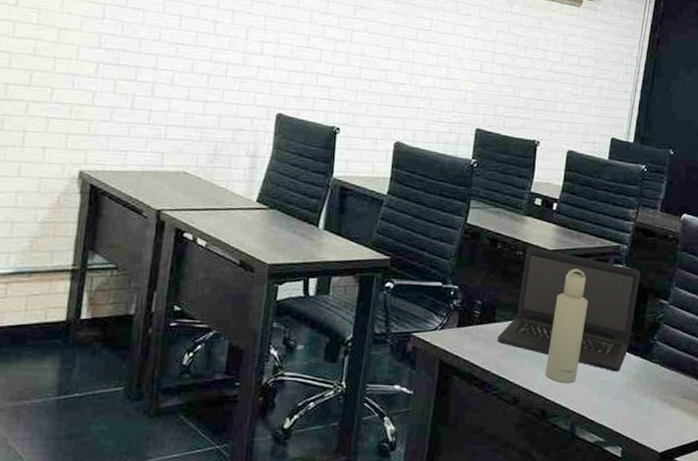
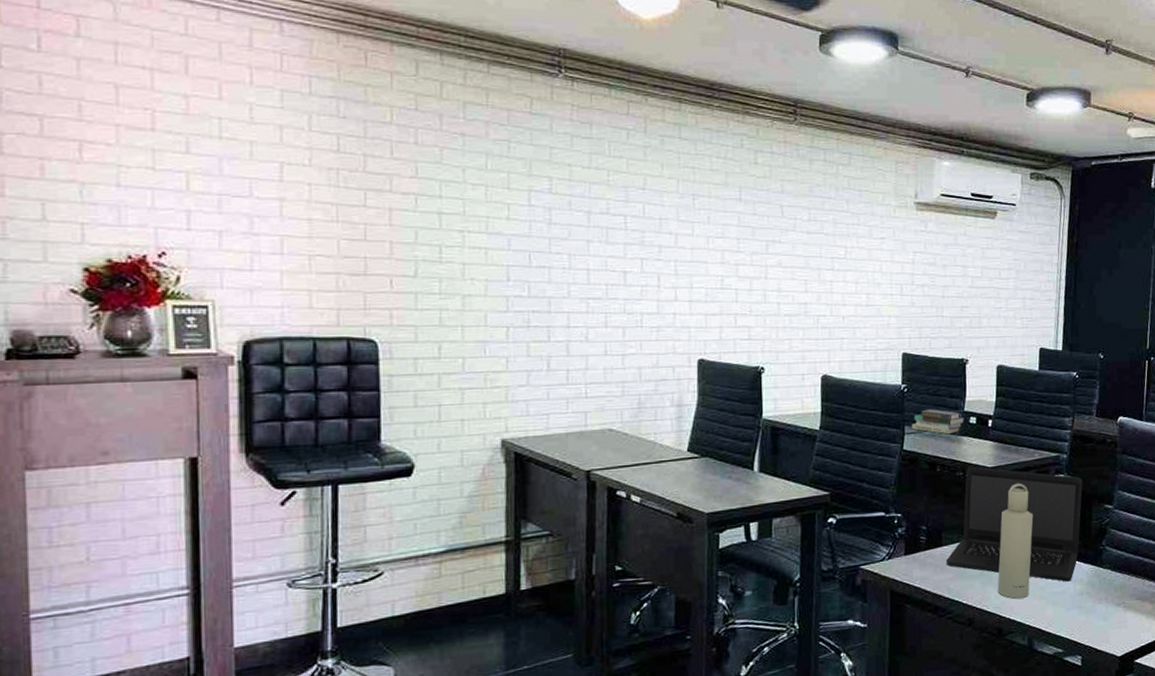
books: none [476,186,530,213] -> present [911,409,964,435]

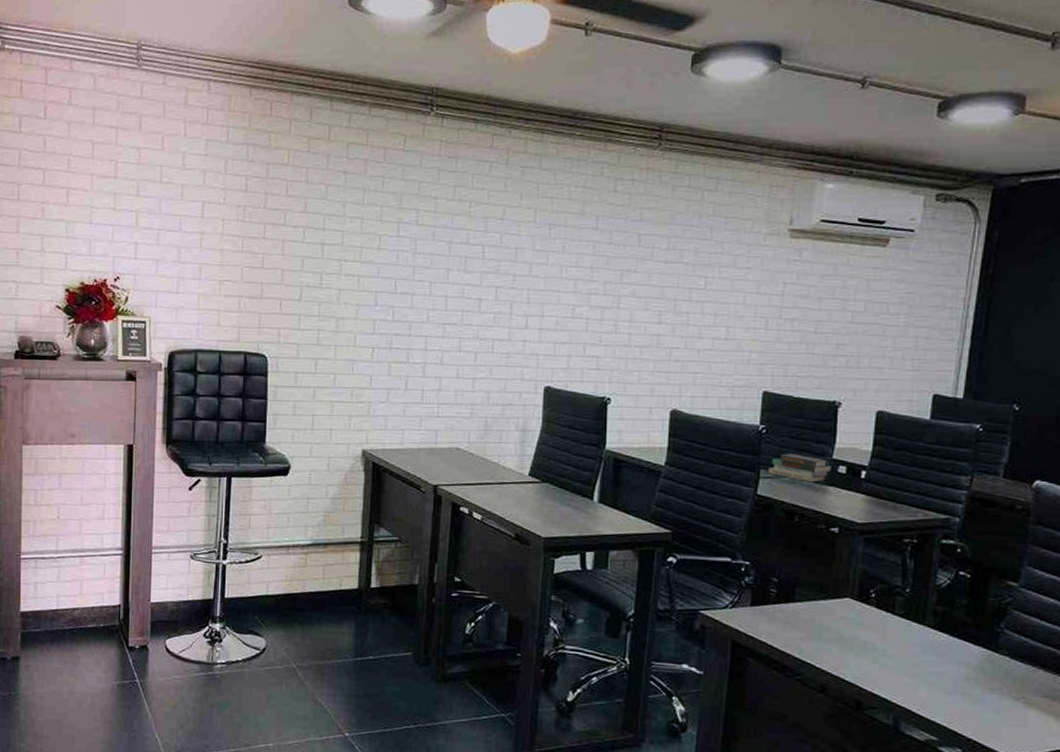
laptop: present [945,466,1083,582] -> none [798,520,979,663]
bottle: present [997,483,1034,600] -> none [858,544,911,673]

